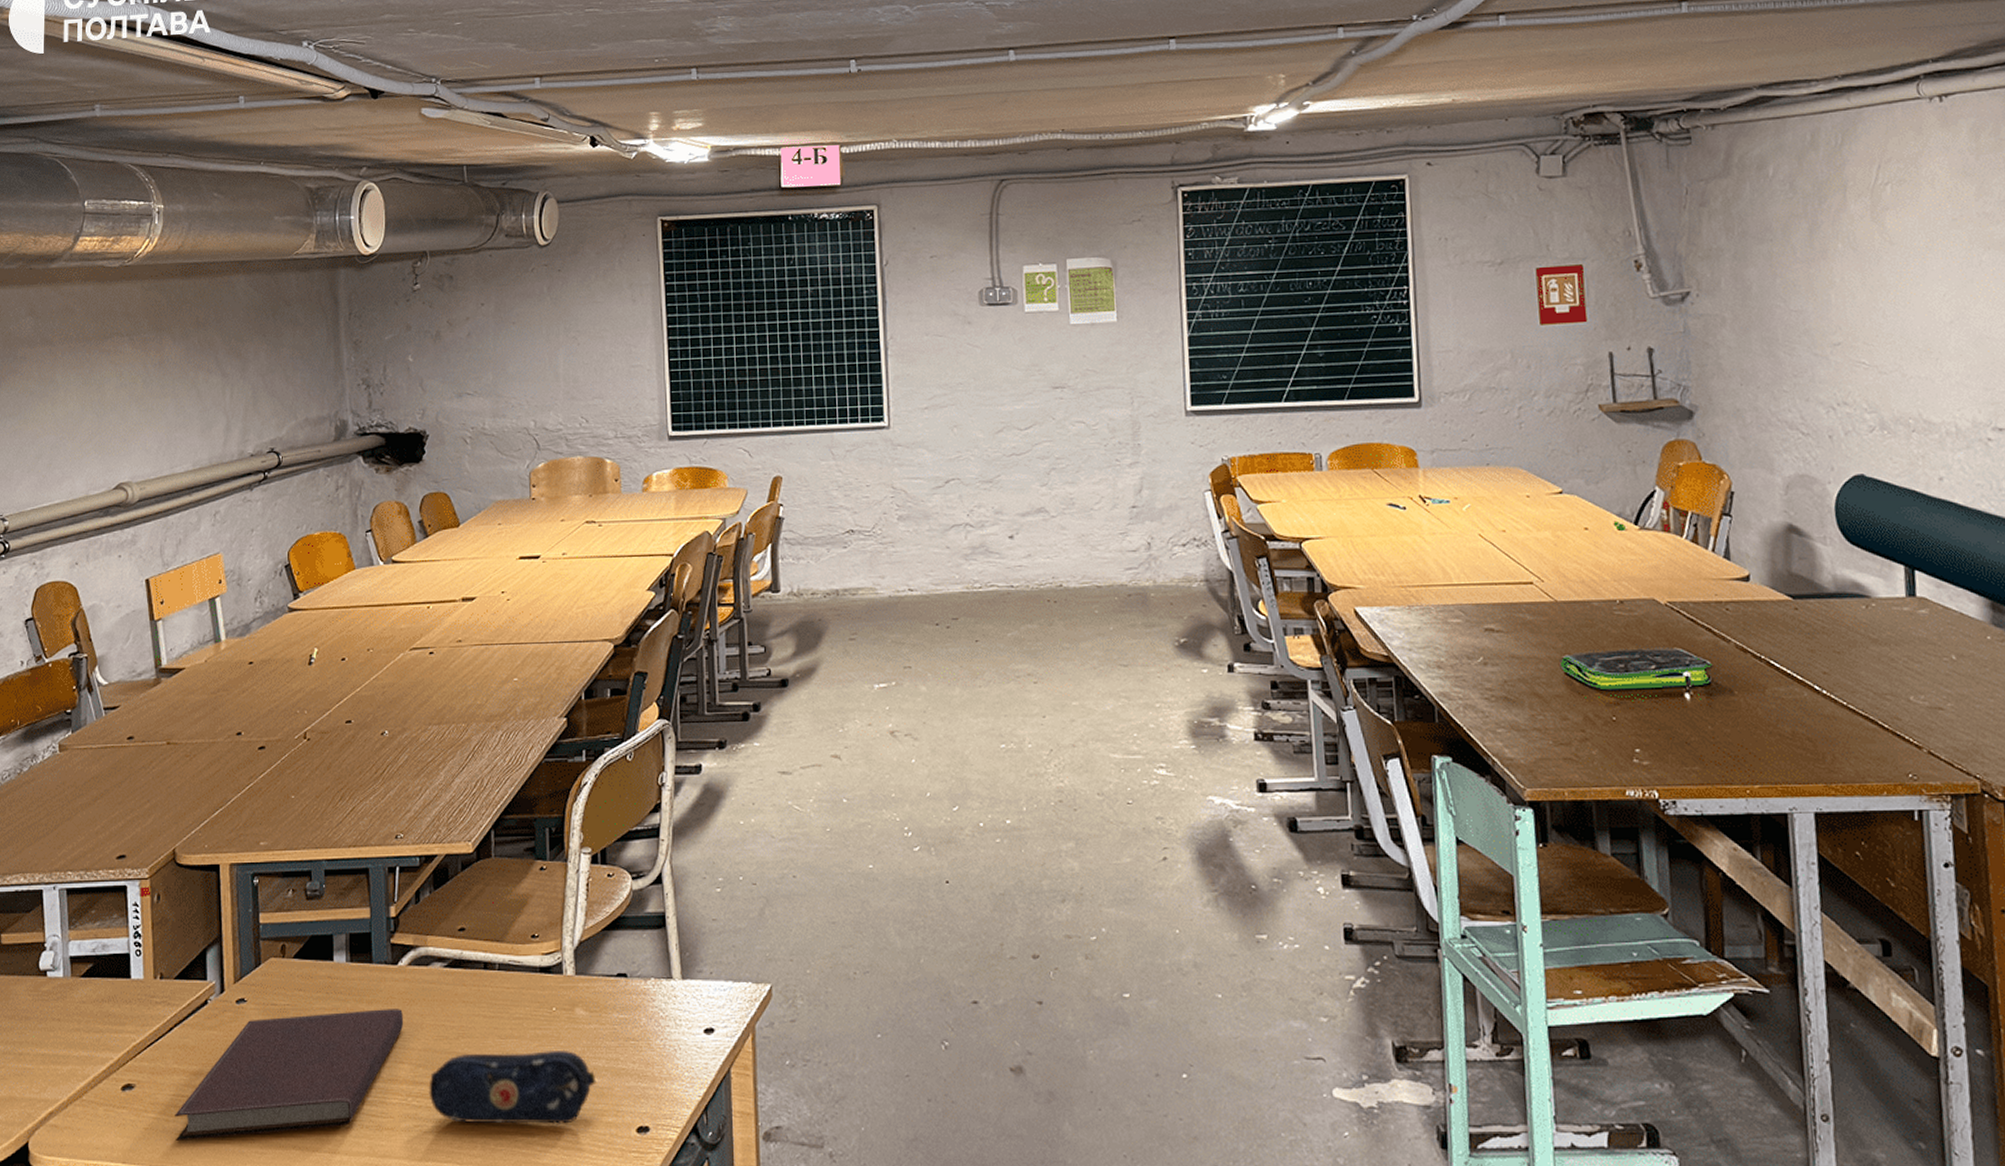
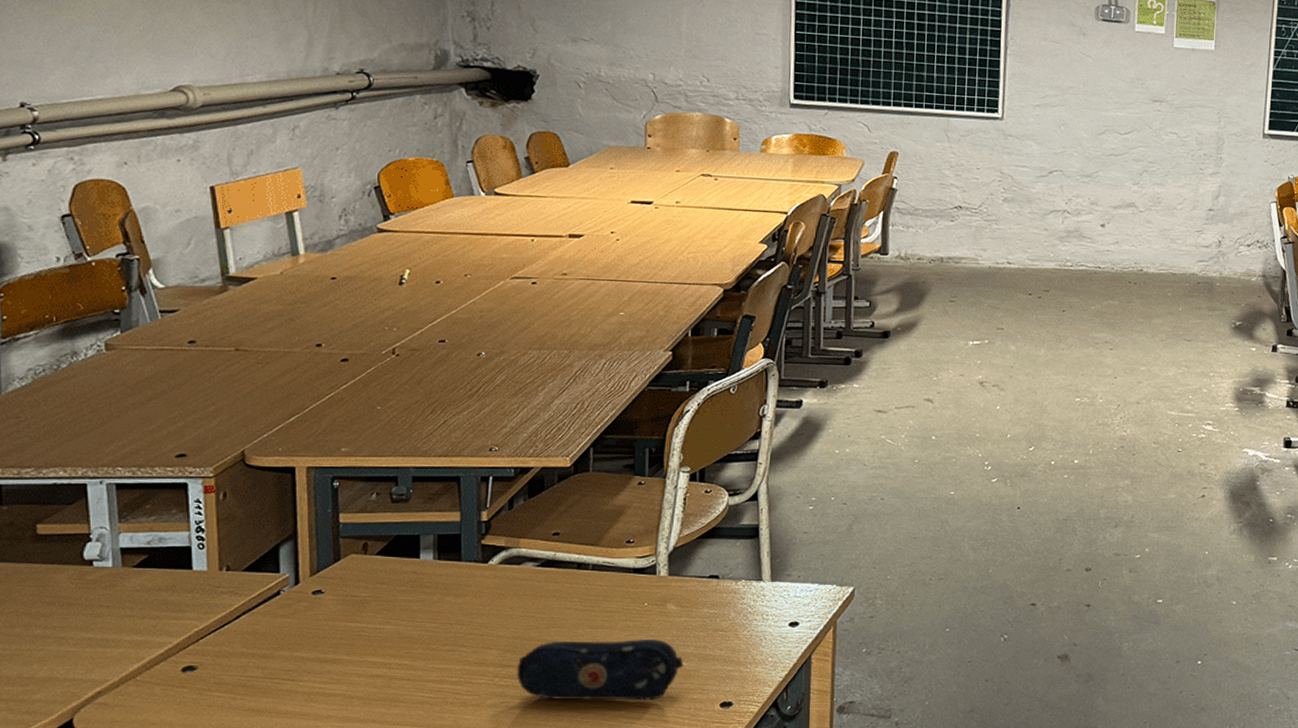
notebook: present [175,1009,404,1142] -> none [243,602,493,718]

